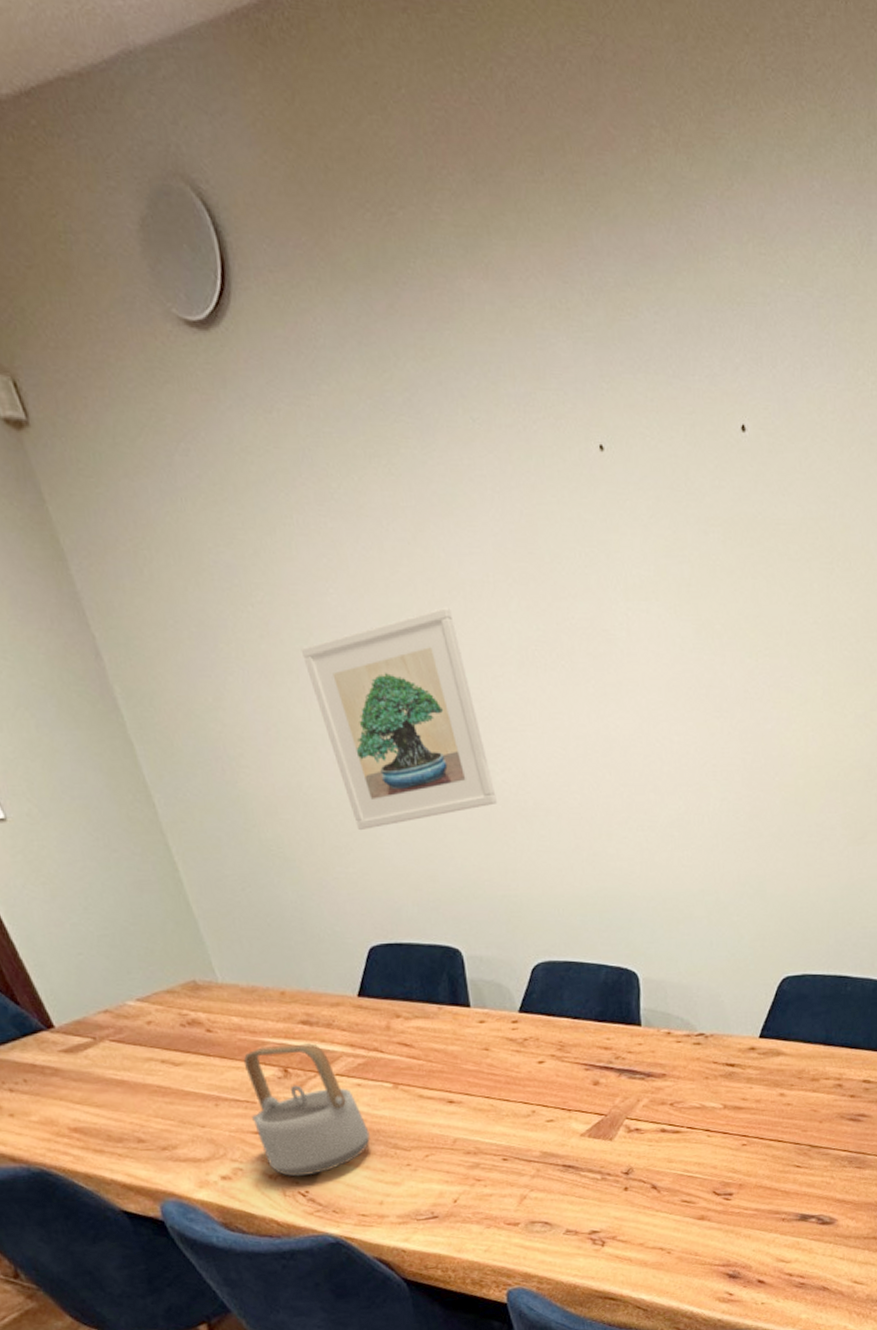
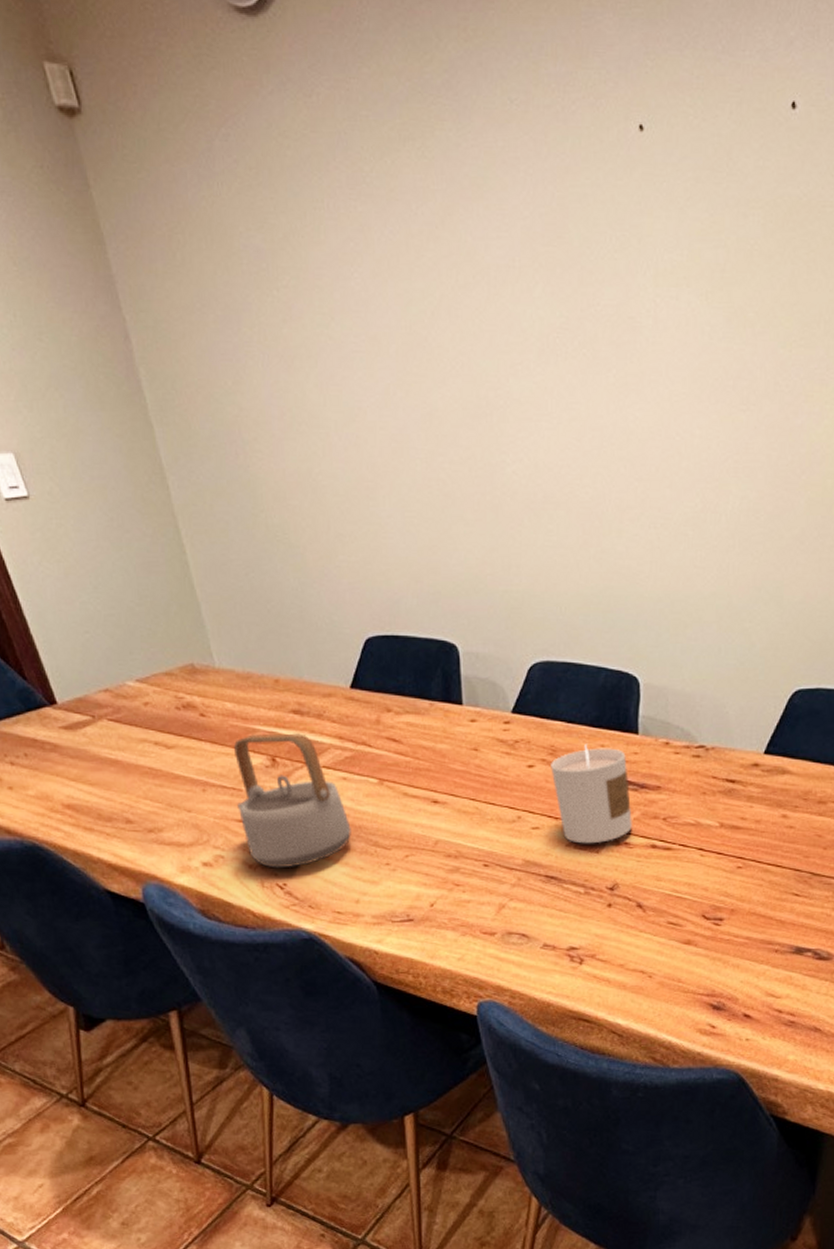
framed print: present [301,607,497,830] -> none [321,292,505,518]
candle: none [560,1037,642,1133] -> present [551,743,632,844]

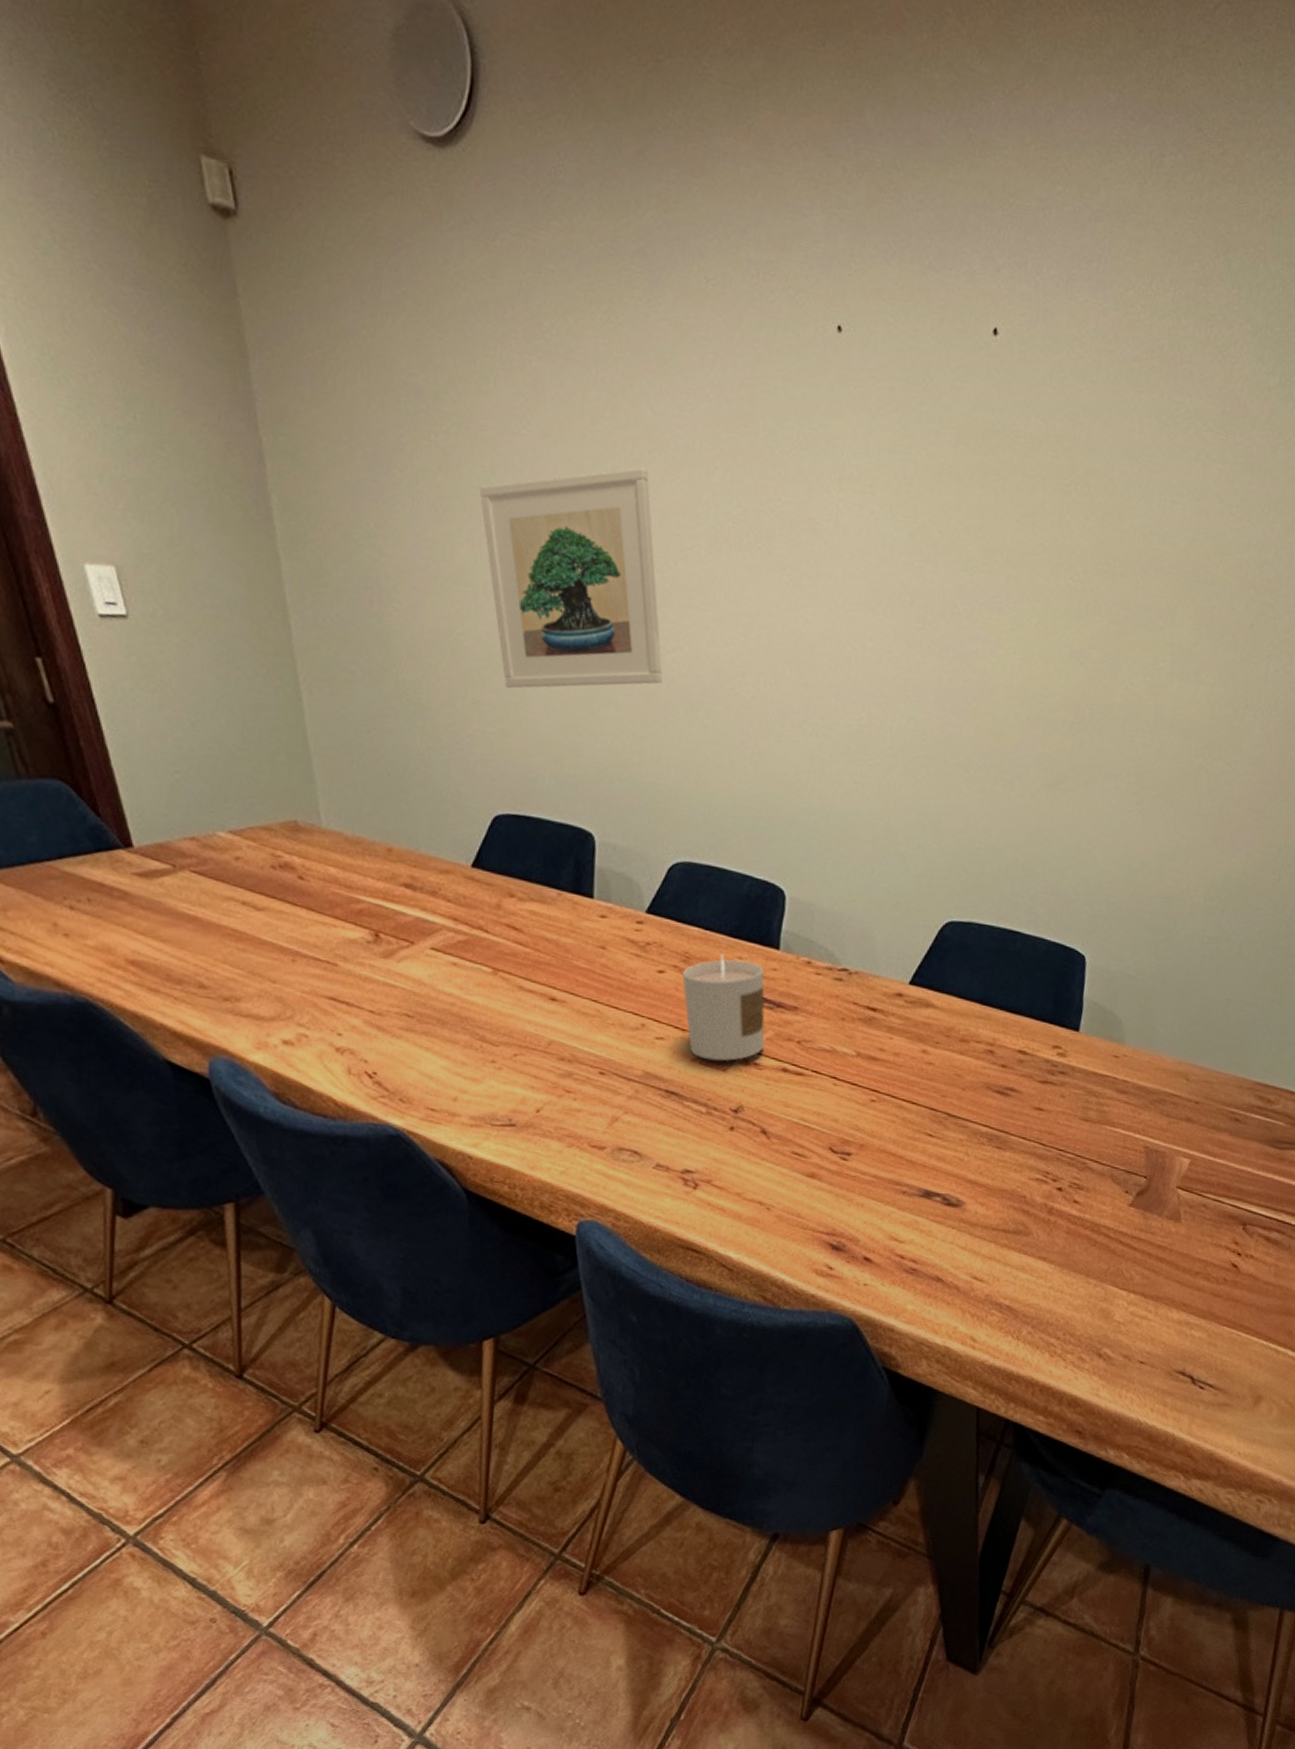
teapot: present [233,733,351,869] -> none [330,905,457,1055]
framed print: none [321,292,505,518] -> present [479,467,663,689]

